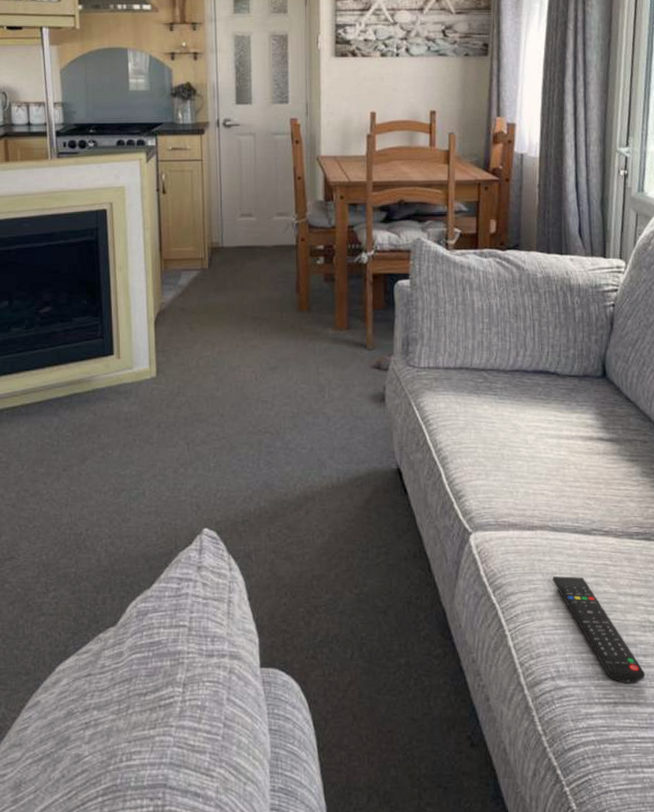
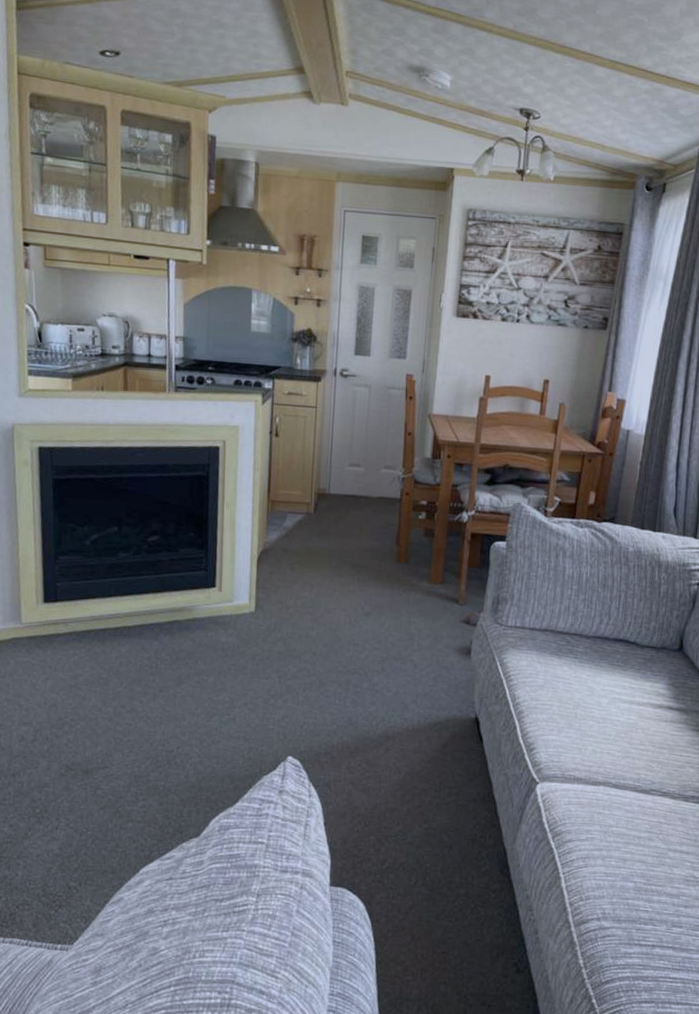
remote control: present [553,576,645,684] -> none [609,829,684,930]

